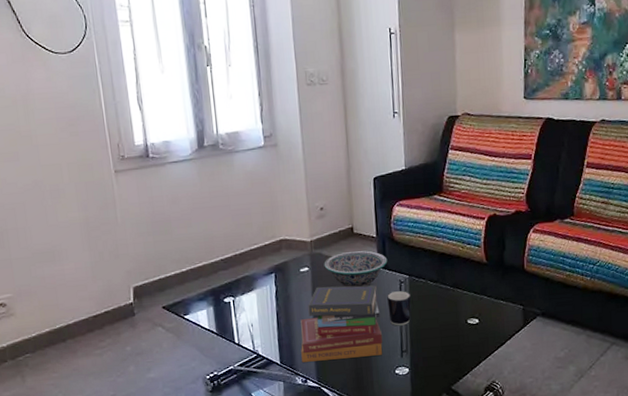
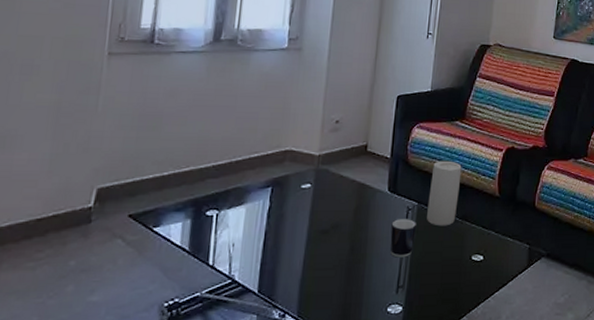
books: present [300,285,383,362] -> none [284,206,382,293]
decorative bowl: present [324,250,388,288] -> none [328,170,399,211]
candle: none [418,234,447,295] -> present [427,160,462,226]

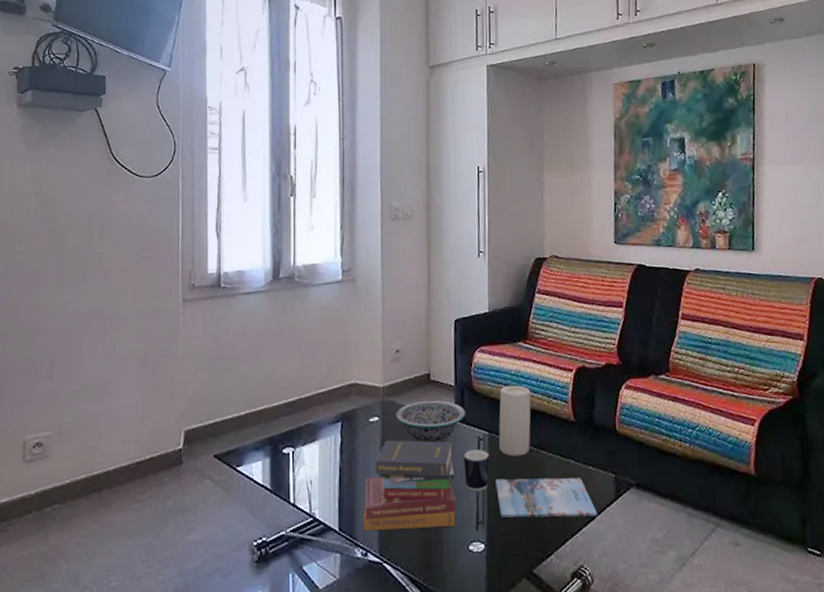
books: none [284,206,382,293] -> present [363,440,457,531]
decorative bowl: none [328,170,399,211] -> present [396,400,466,443]
magazine: none [419,246,510,283] -> present [496,477,598,518]

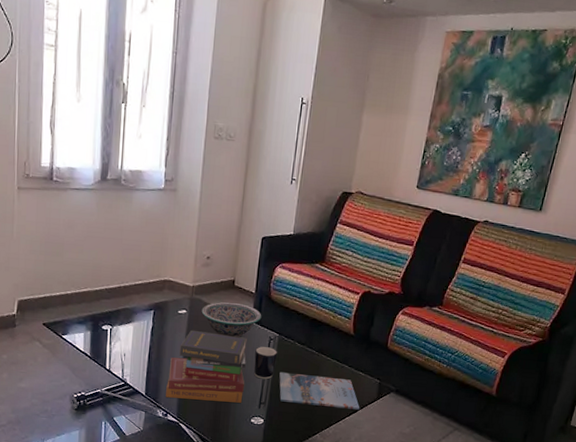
candle: present [499,385,531,457] -> none [286,299,320,357]

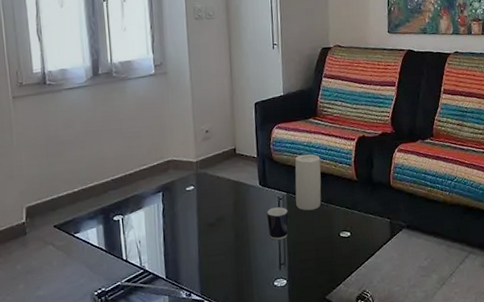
books: present [166,330,247,403] -> none [185,202,263,277]
decorative bowl: present [201,301,262,338] -> none [208,169,268,205]
magazine: present [279,372,360,410] -> none [294,224,377,259]
candle: none [286,299,320,357] -> present [295,154,322,211]

